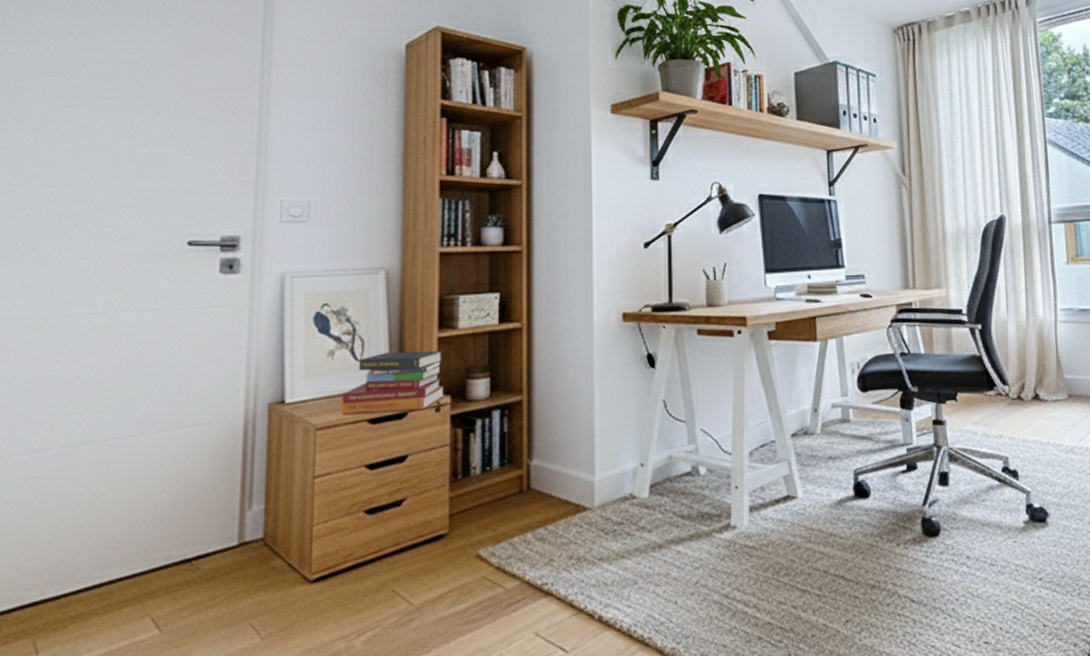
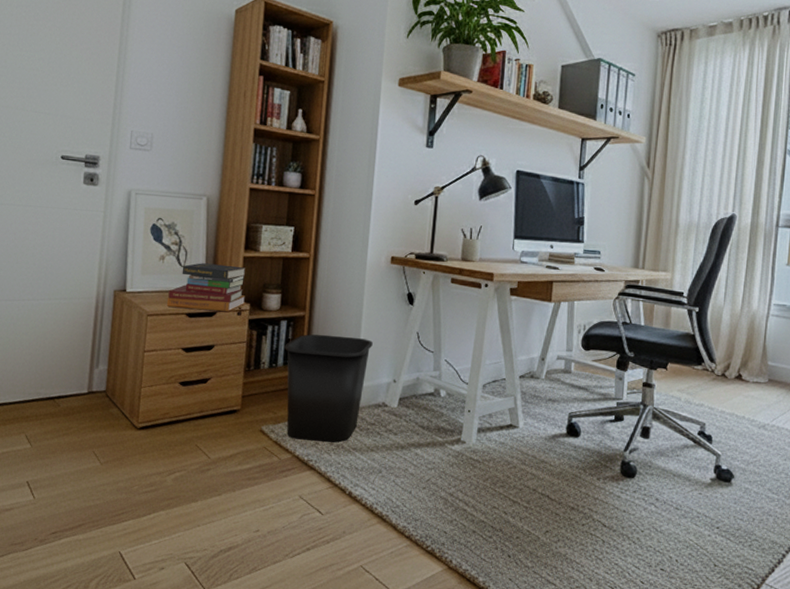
waste bin: none [500,417,610,560] -> present [284,334,373,443]

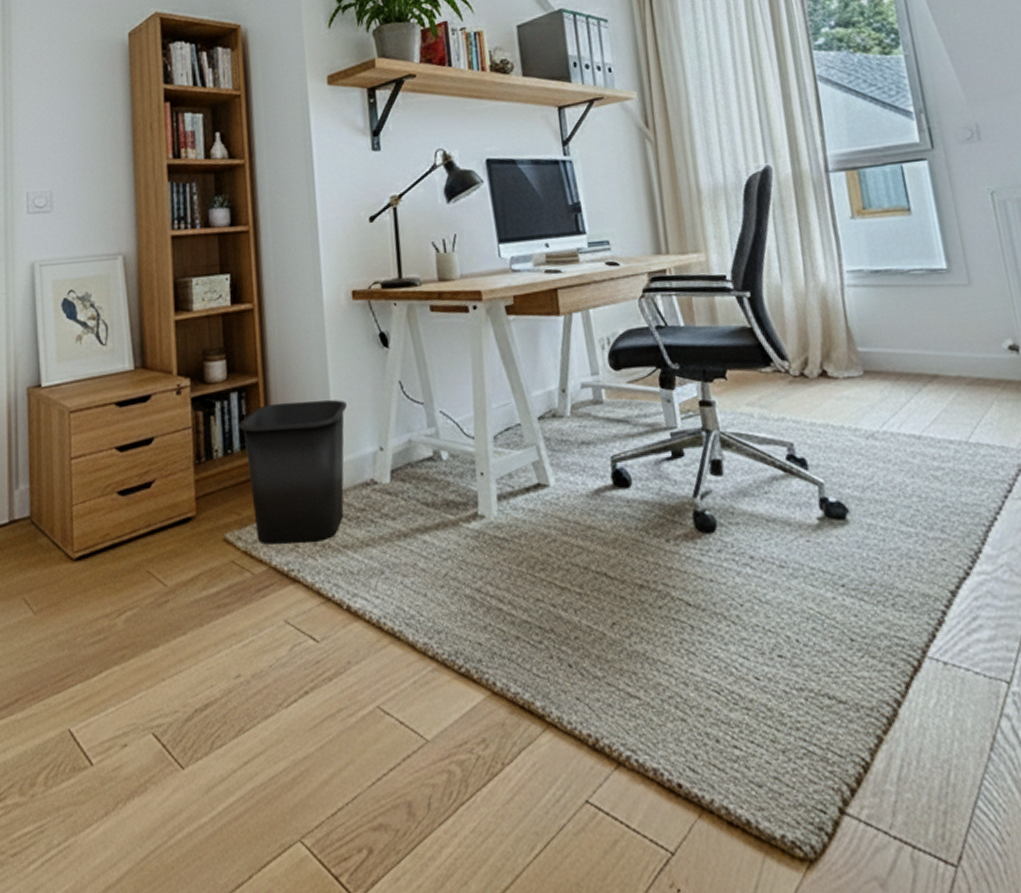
books: present [166,263,245,311] -> none [90,333,183,397]

